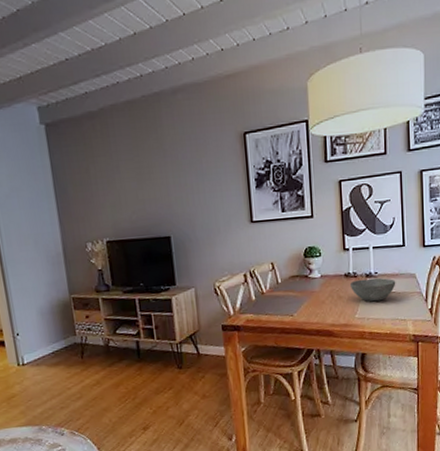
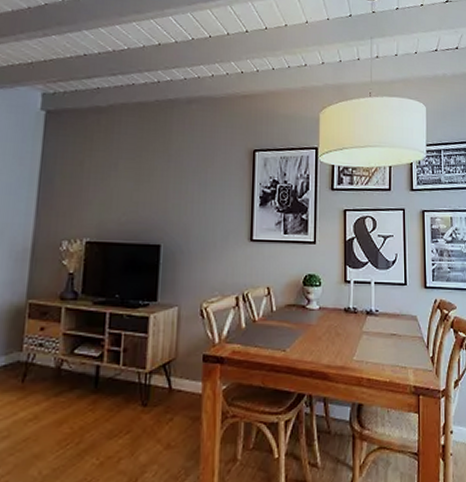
bowl: present [350,277,396,302] -> none [350,316,397,343]

